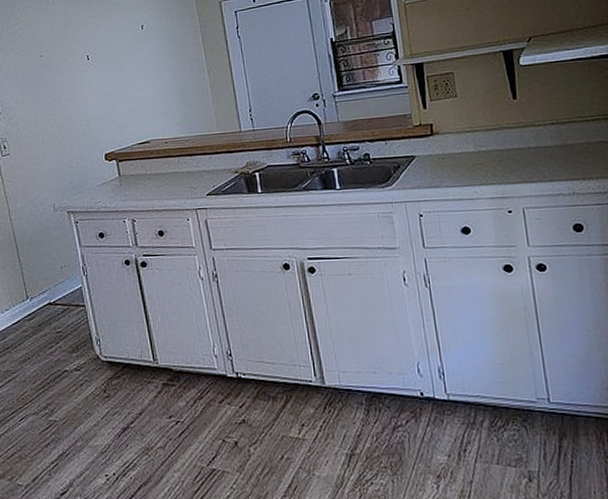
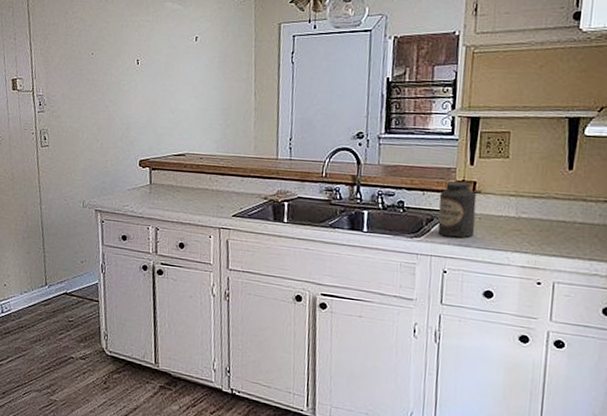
canister: none [401,125,441,181] -> present [437,181,477,238]

